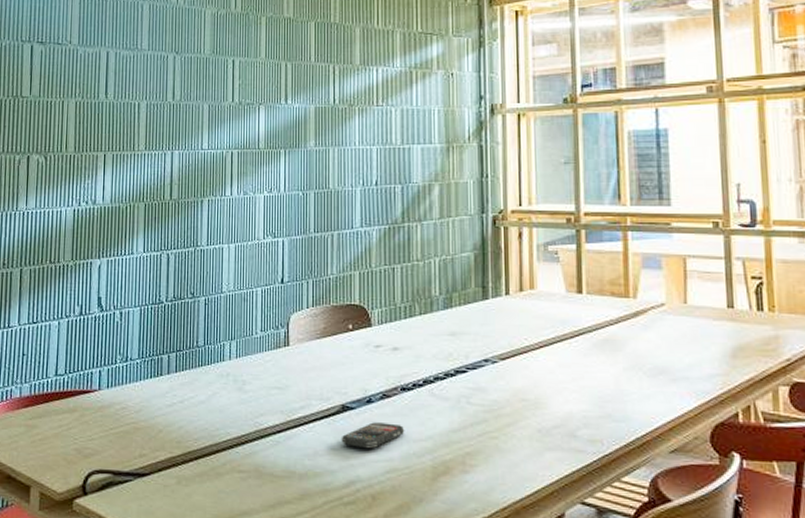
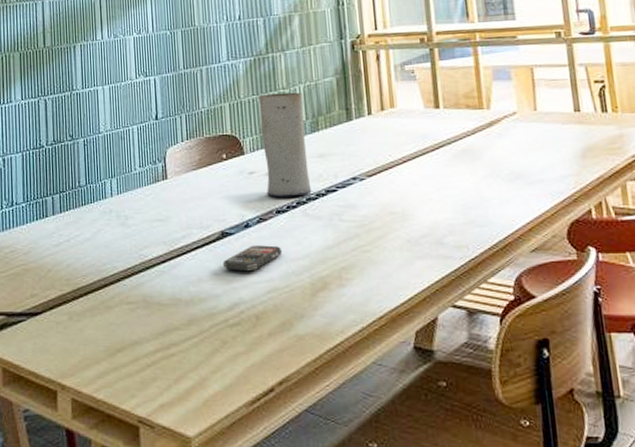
vase: none [390,265,440,375] -> present [258,92,312,198]

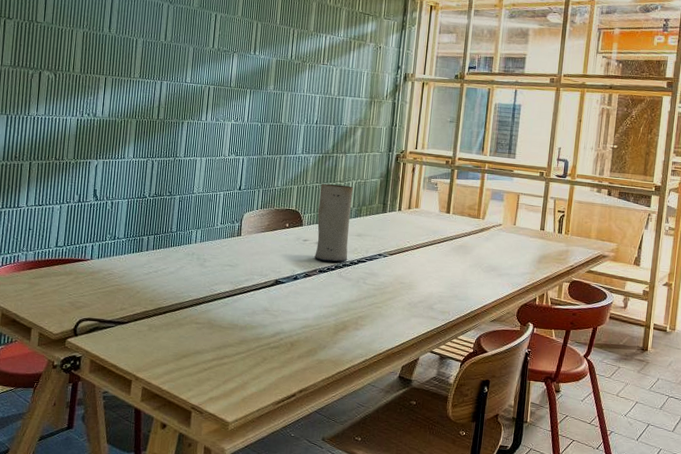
smartphone: present [222,245,283,272] -> none [272,293,319,311]

